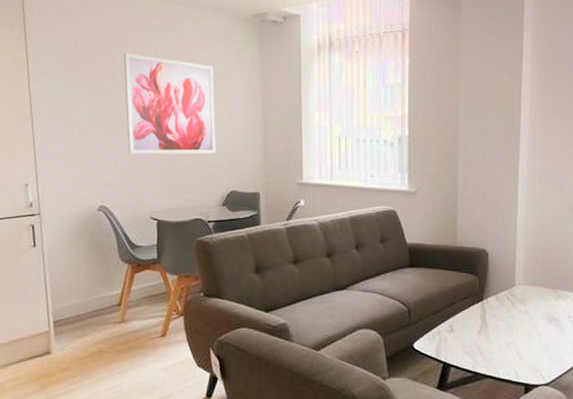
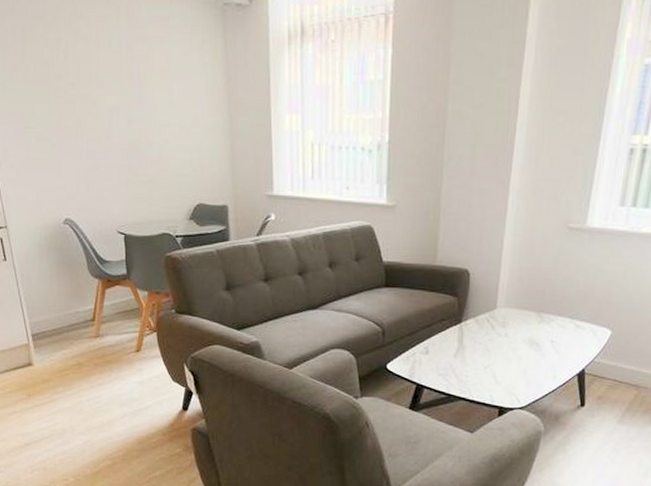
wall art: present [123,52,217,154] -> none [75,45,181,163]

